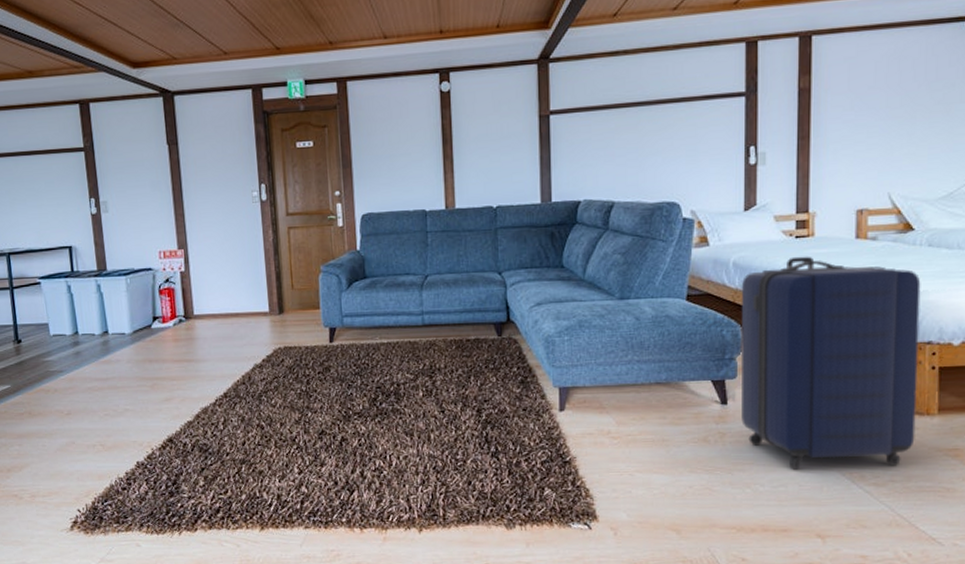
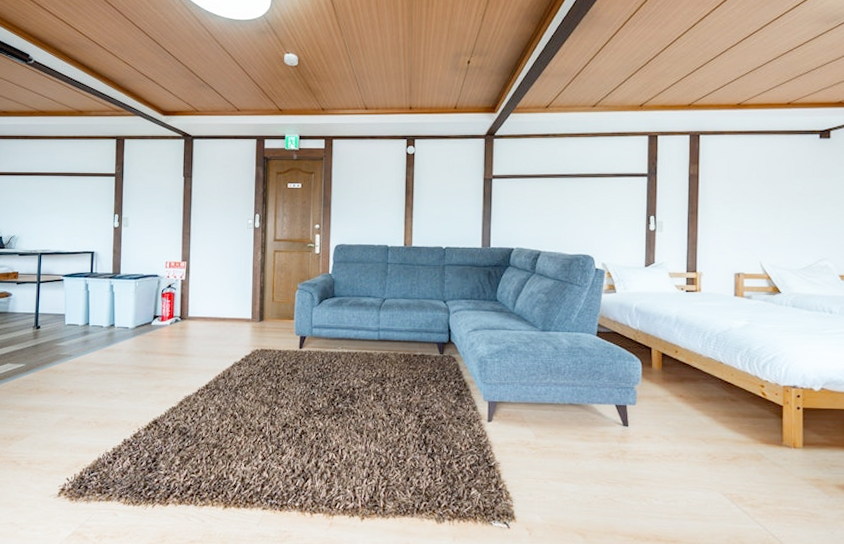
suitcase: present [741,256,921,470] -> none [640,307,787,491]

